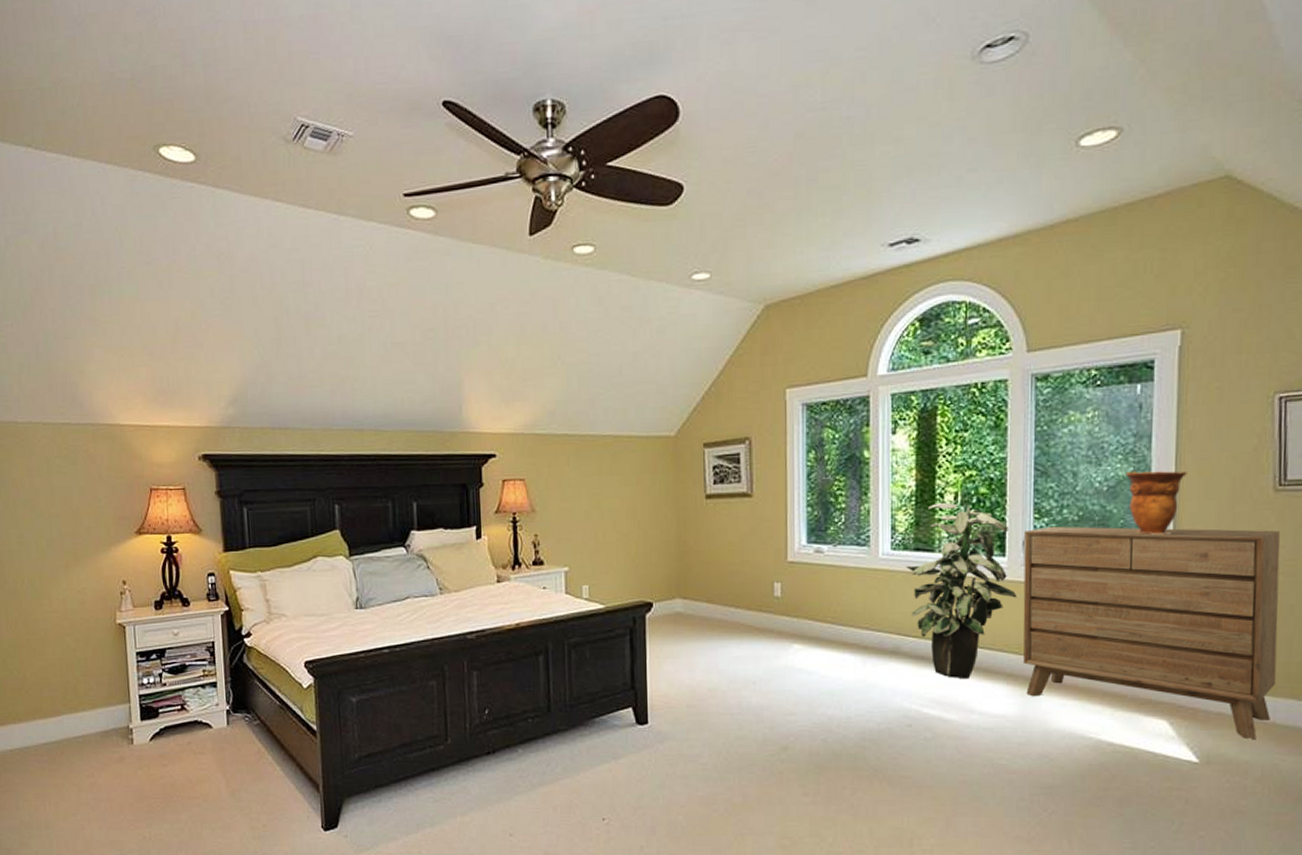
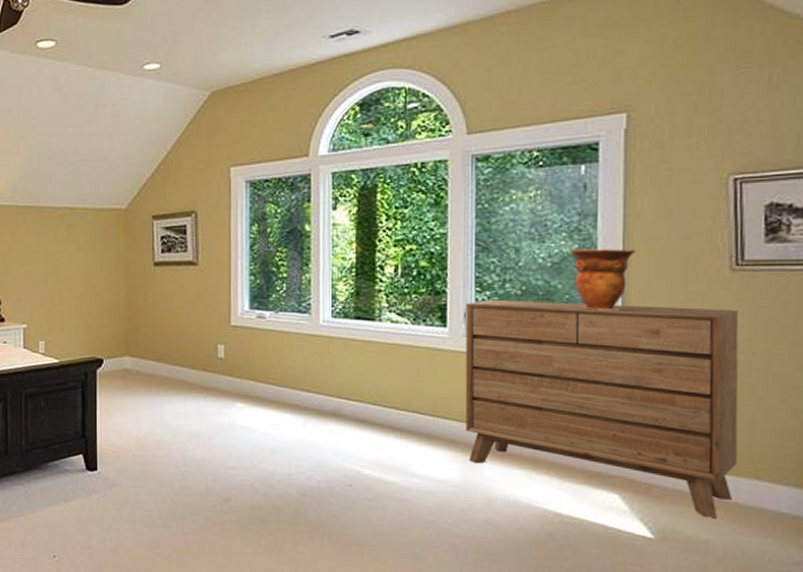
indoor plant: present [906,503,1017,680] -> none [346,275,459,444]

